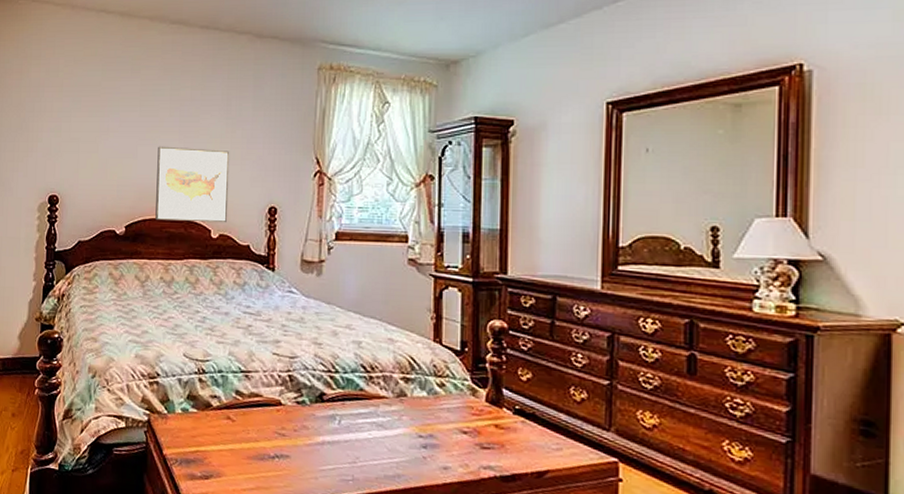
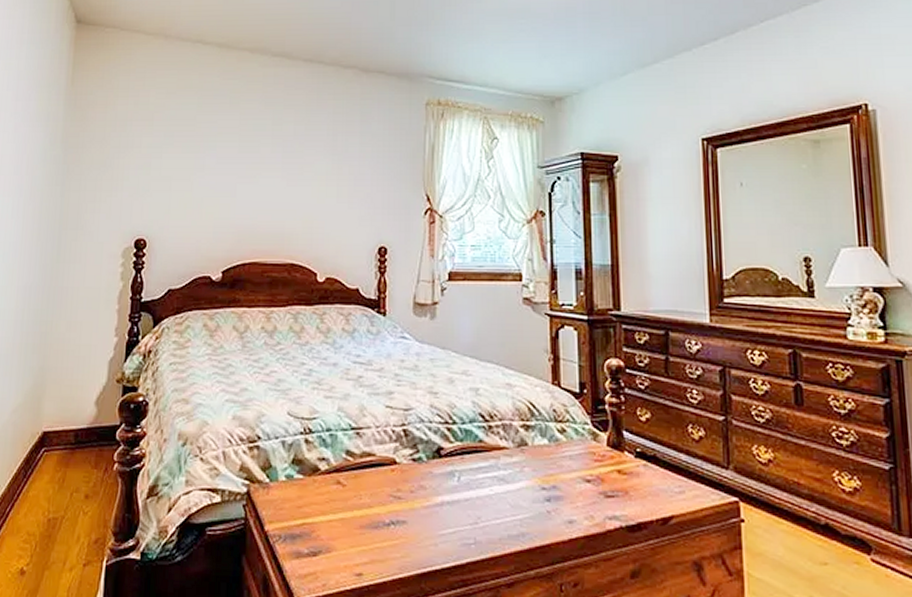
wall art: present [155,146,230,222] -> none [256,184,337,265]

